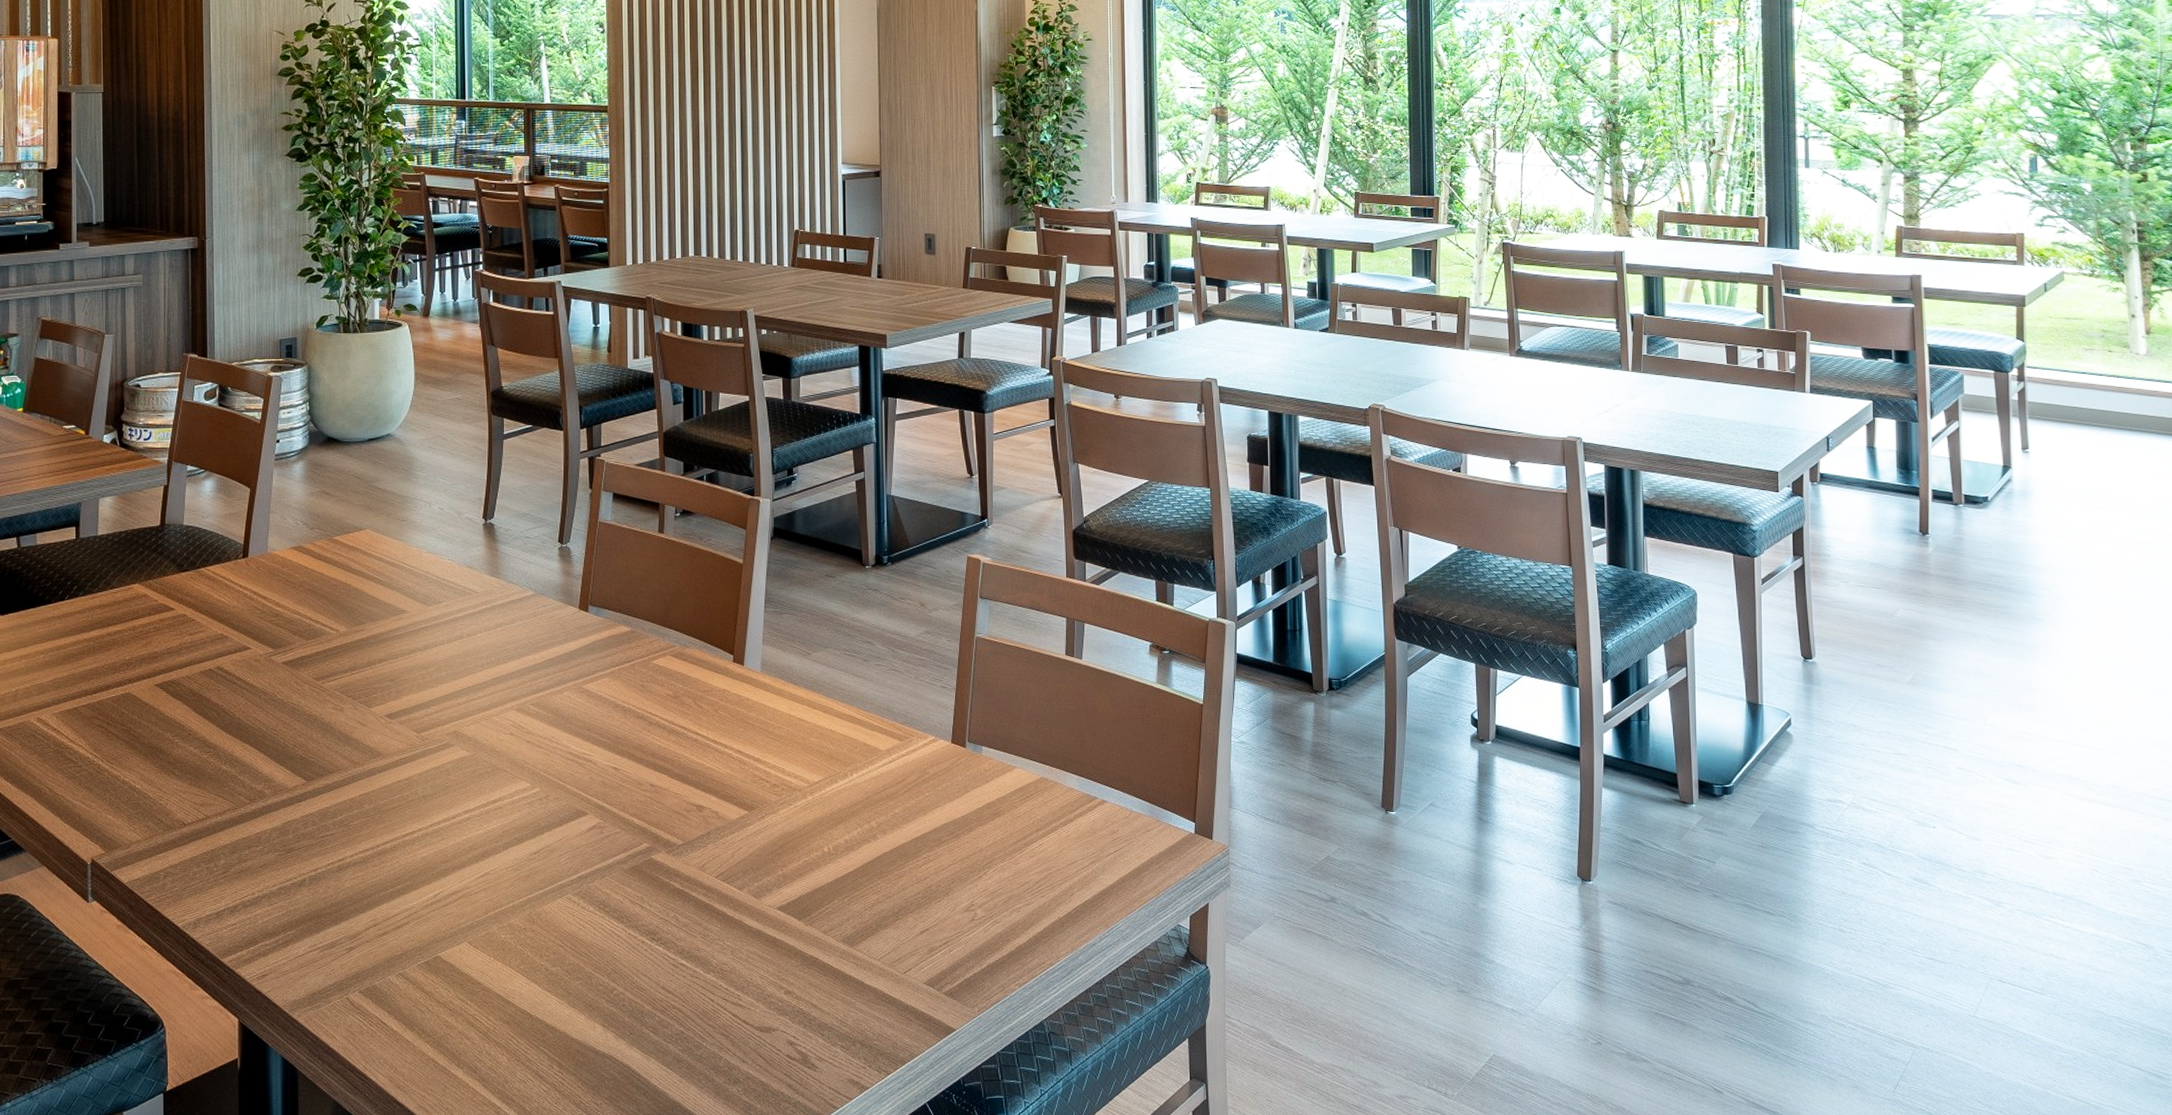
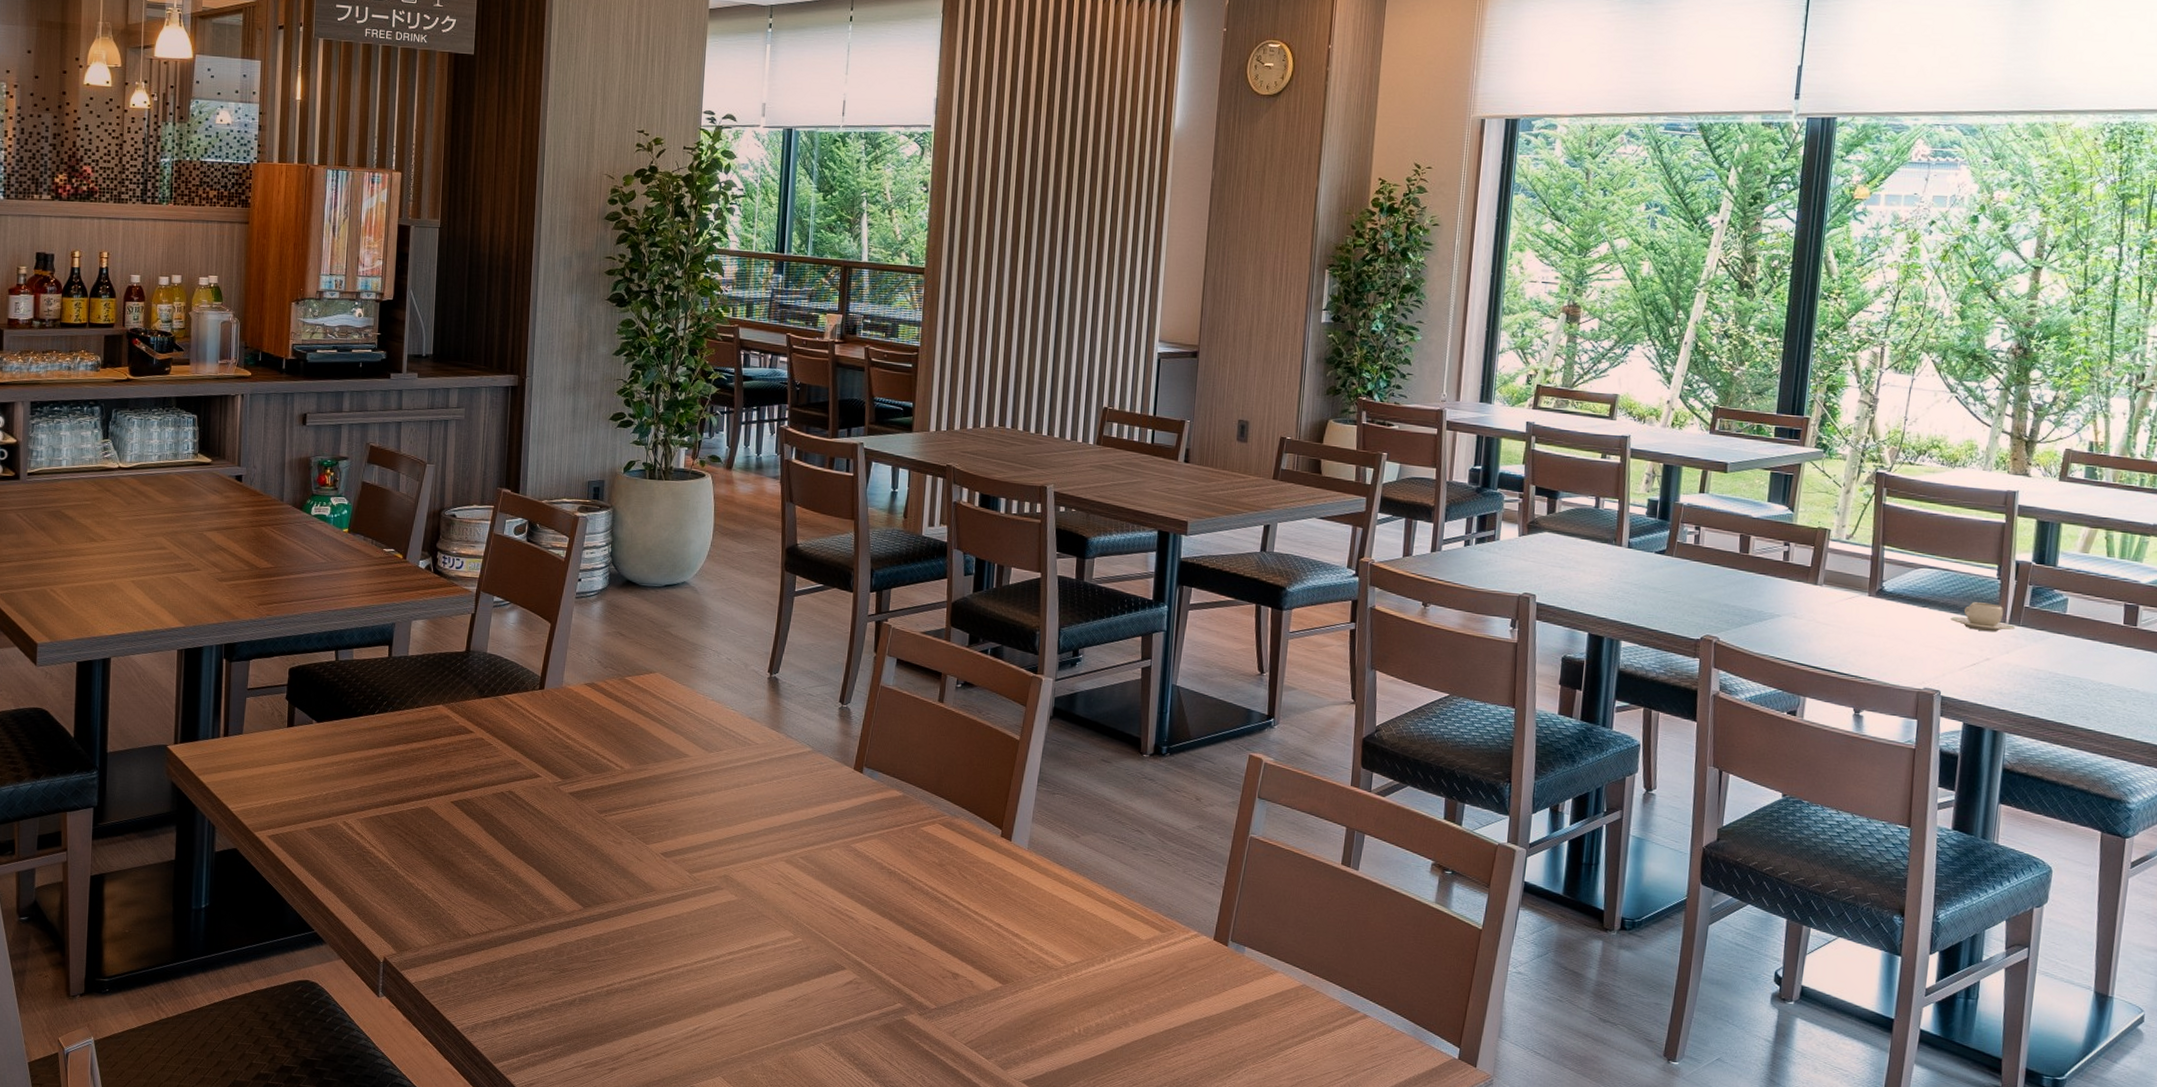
teacup: none [1582,354,1638,380] -> present [1950,602,2016,632]

